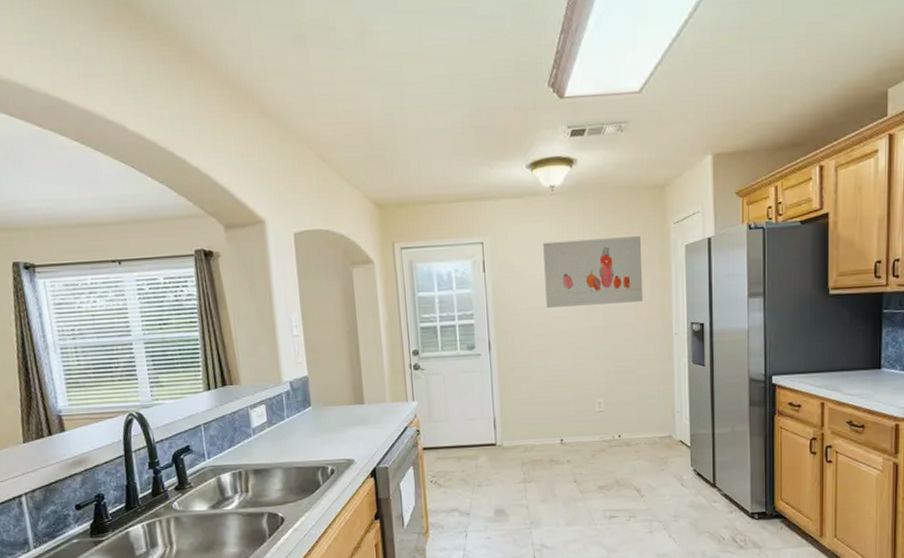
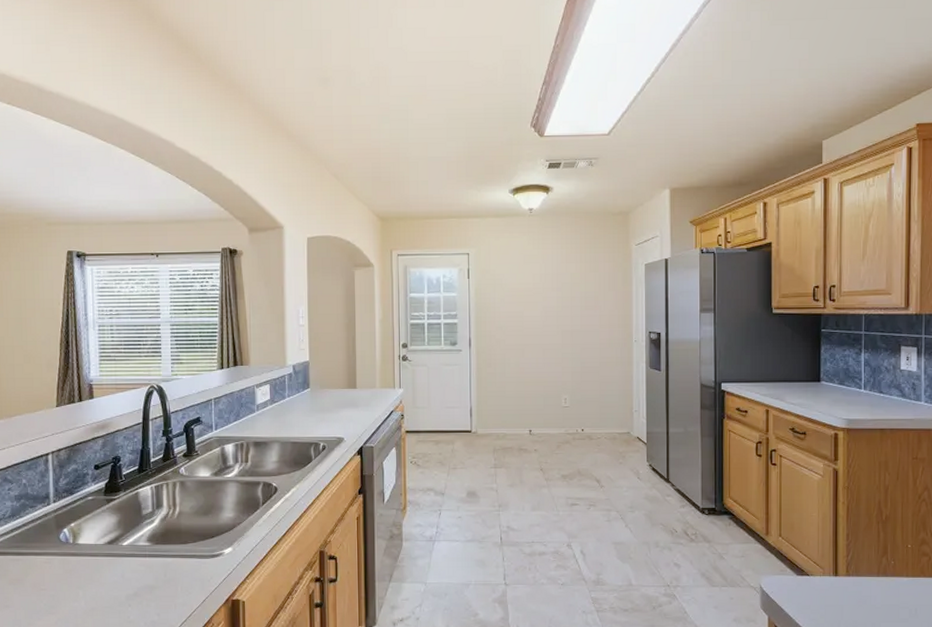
wall art: present [543,236,644,308] -> none [521,255,607,312]

